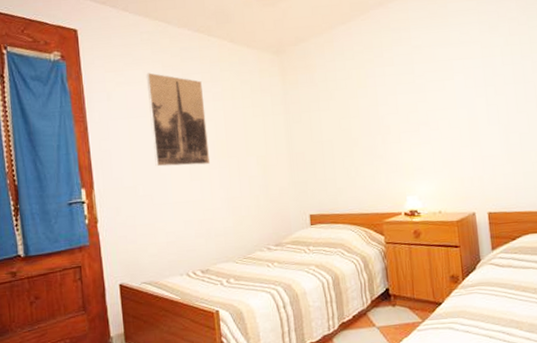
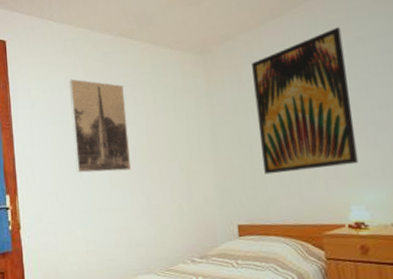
wall art: none [323,35,414,169] -> present [252,27,359,175]

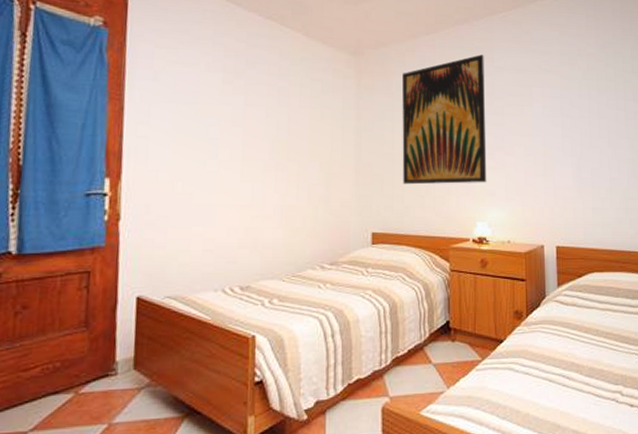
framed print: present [68,79,132,173] -> none [201,55,268,165]

